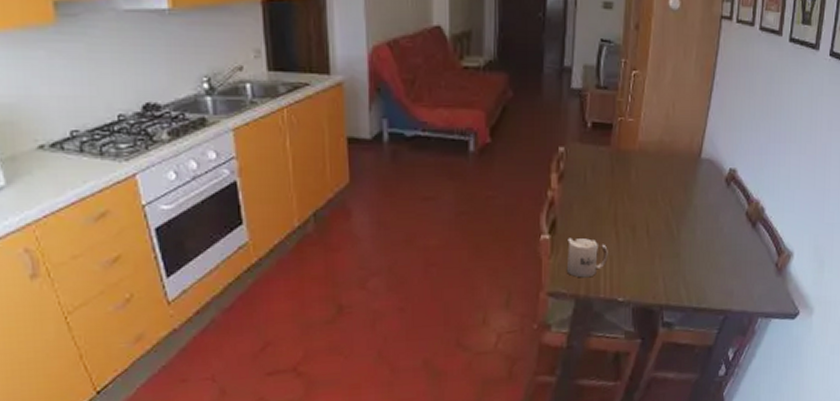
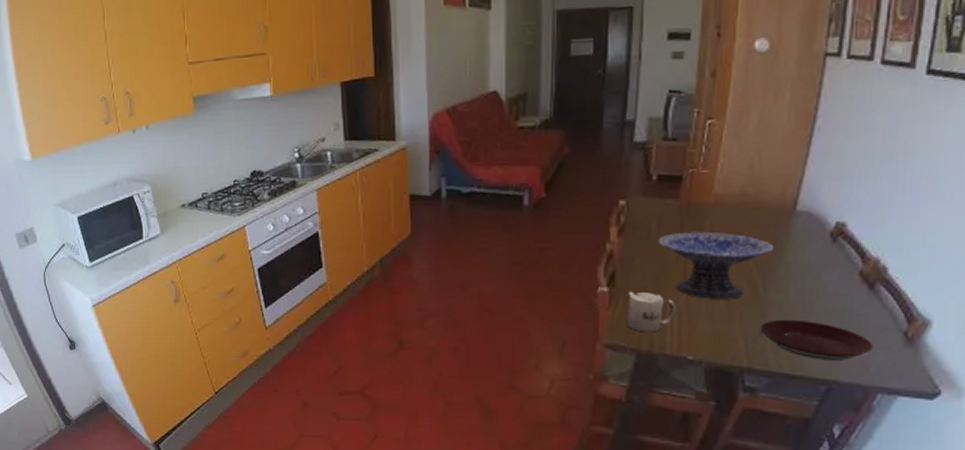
decorative bowl: none [592,177,686,242] -> present [658,231,775,299]
plate: none [675,257,756,292] -> present [760,319,874,360]

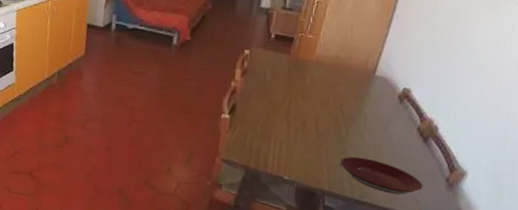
mug: present [626,291,676,333] -> none [240,120,279,155]
decorative bowl: present [658,231,775,299] -> none [270,80,357,137]

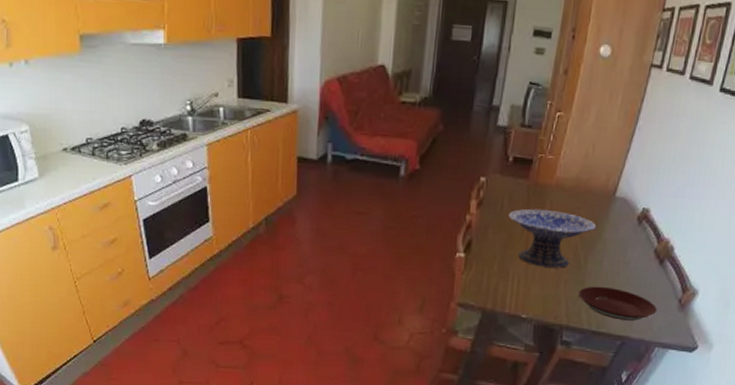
decorative bowl: none [270,80,357,137] -> present [508,208,597,268]

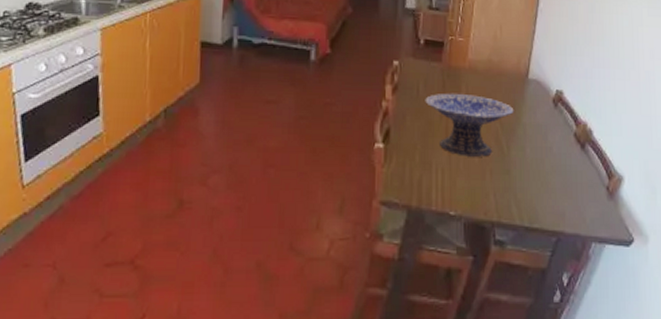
plate: present [578,286,658,321] -> none [506,175,587,213]

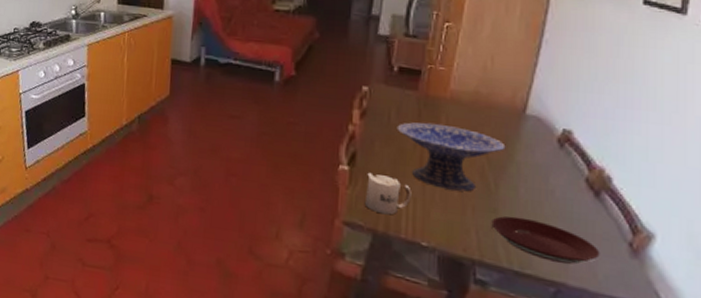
mug: none [399,148,440,189] -> present [364,172,412,215]
plate: none [506,175,587,213] -> present [491,216,600,264]

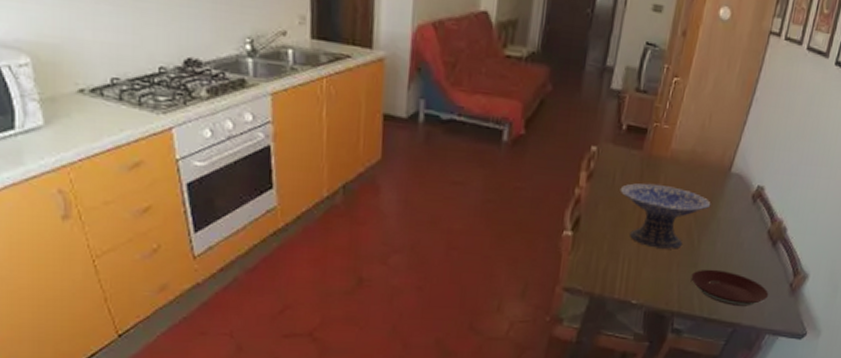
mug: present [364,172,412,215] -> none [584,236,628,278]

